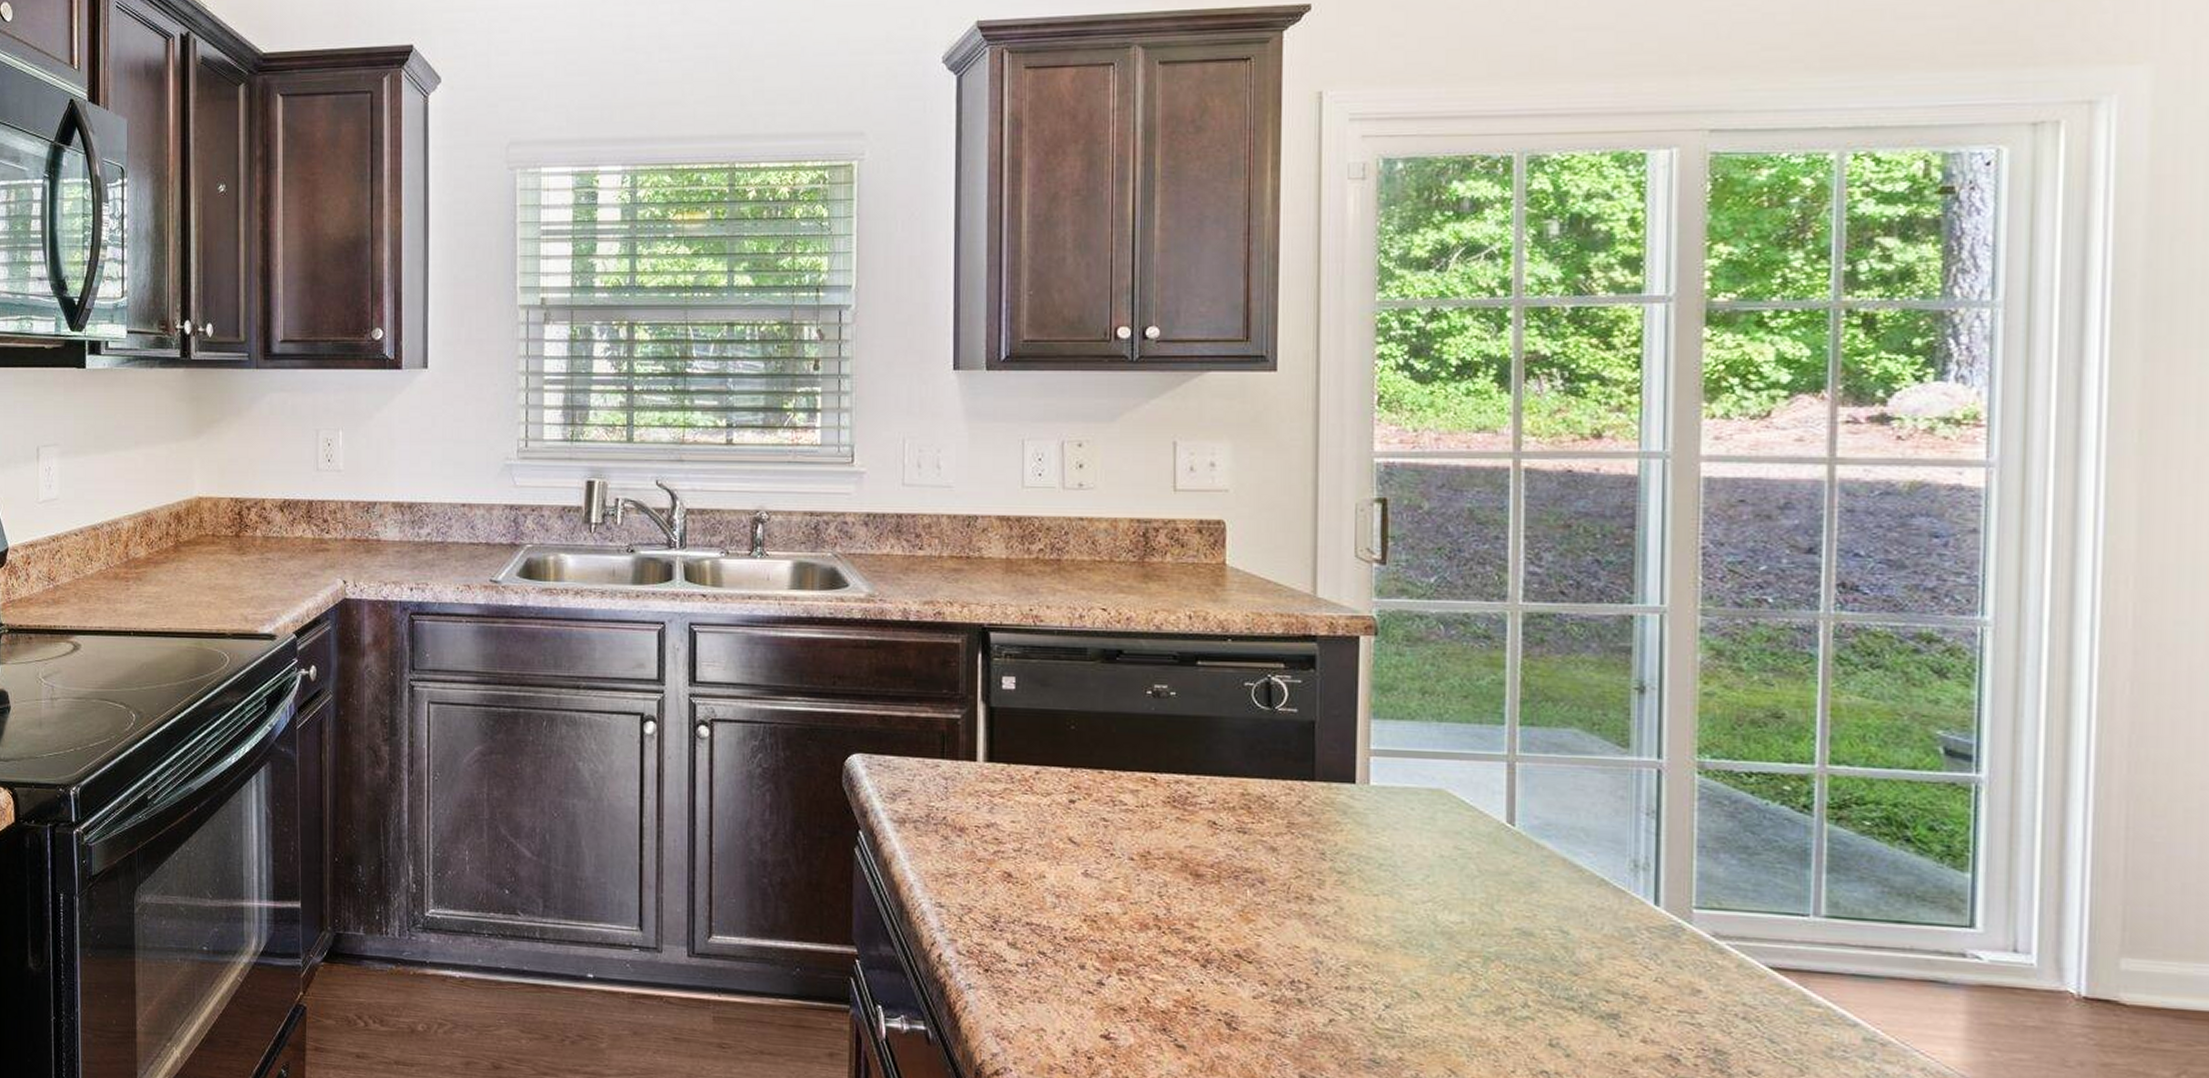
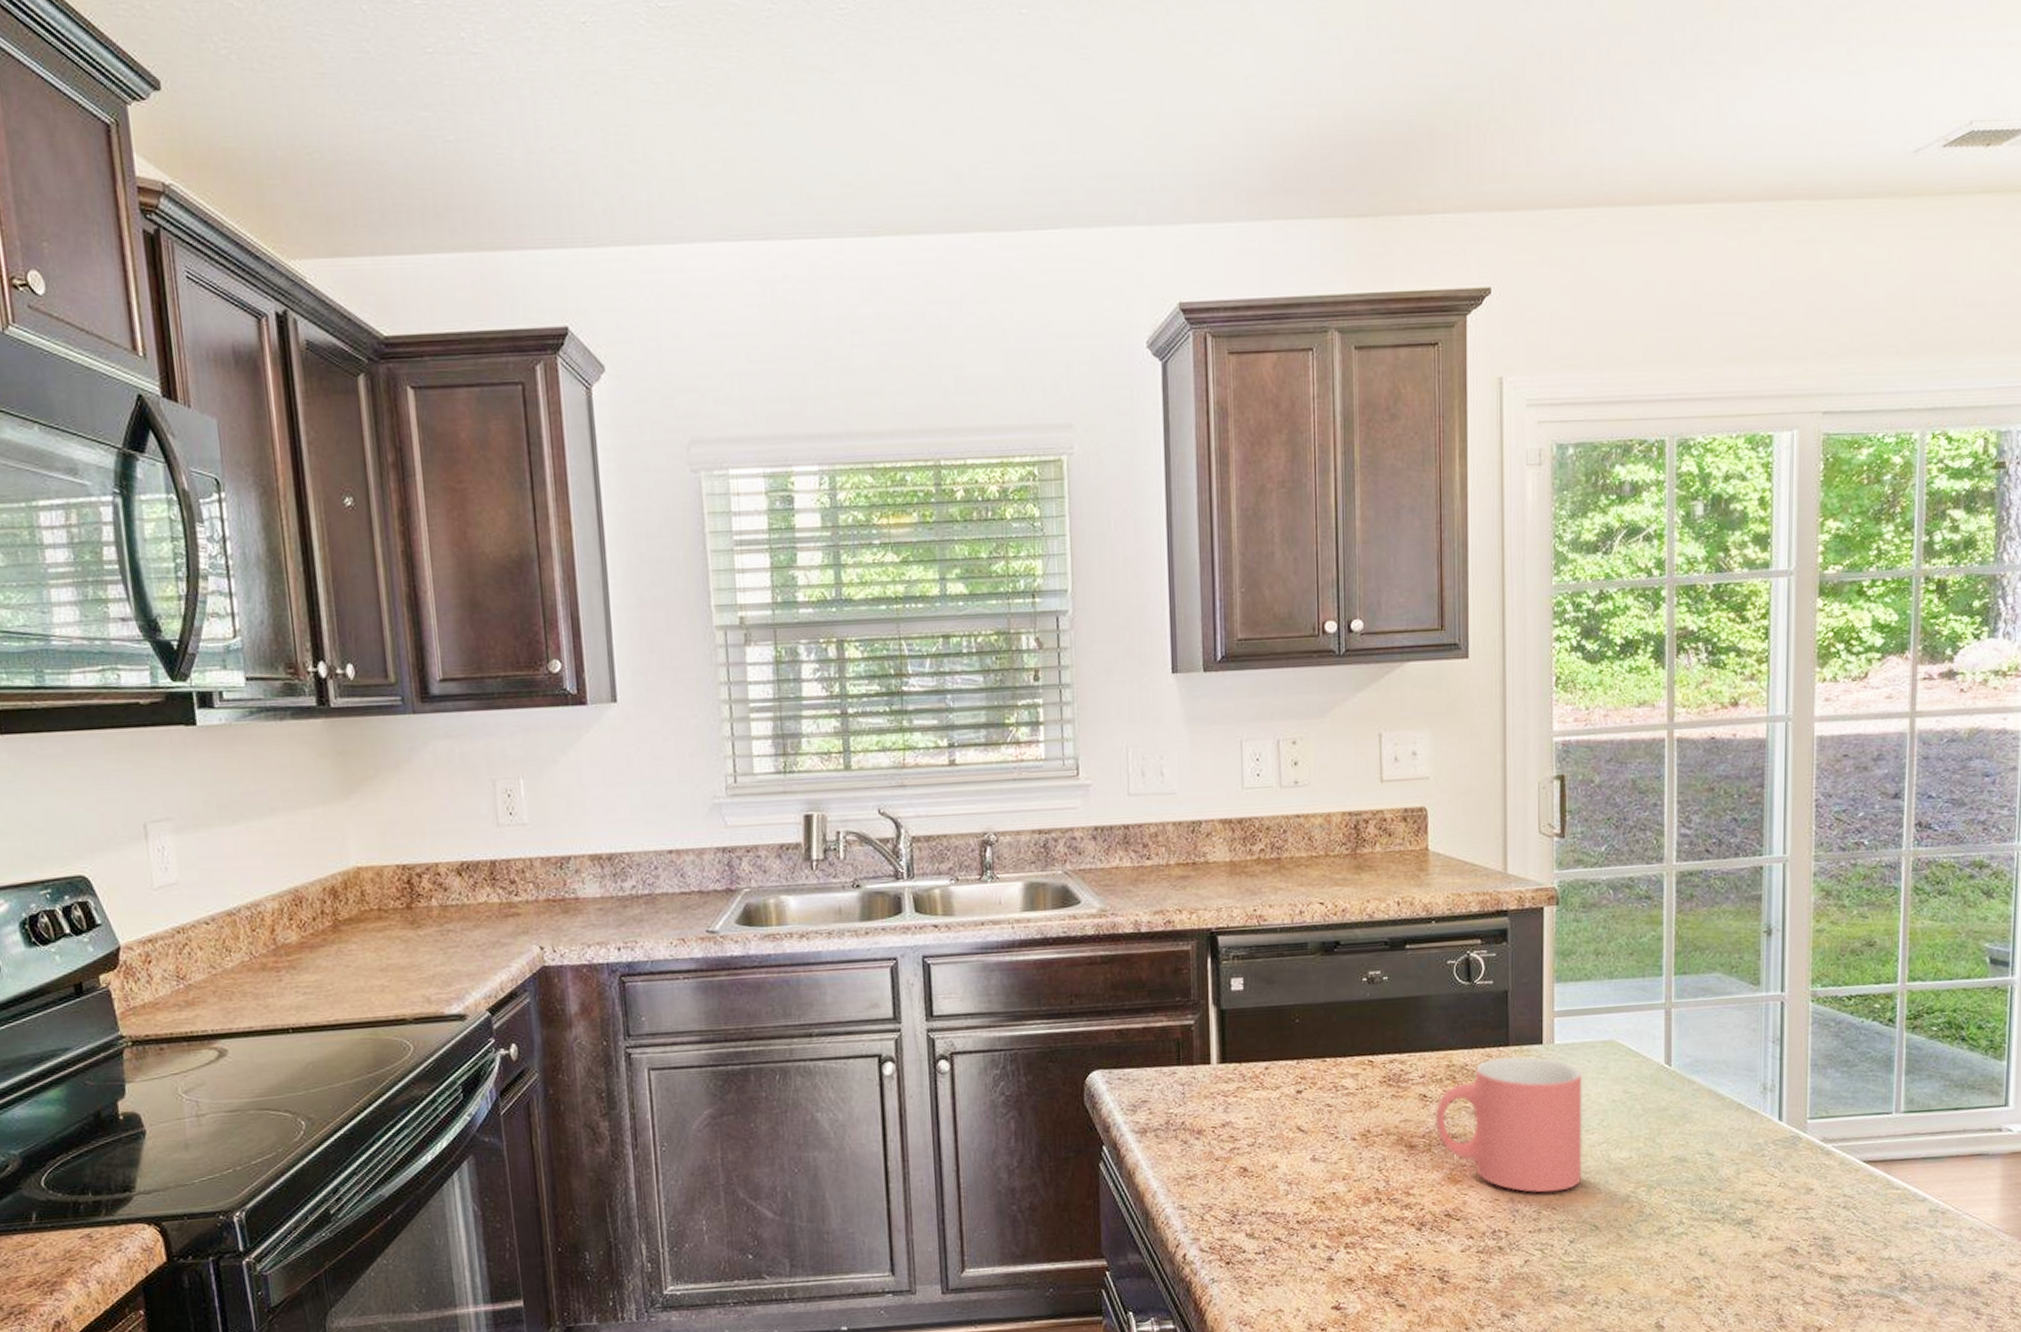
mug: none [1227,791,1404,948] -> present [1436,1056,1583,1193]

